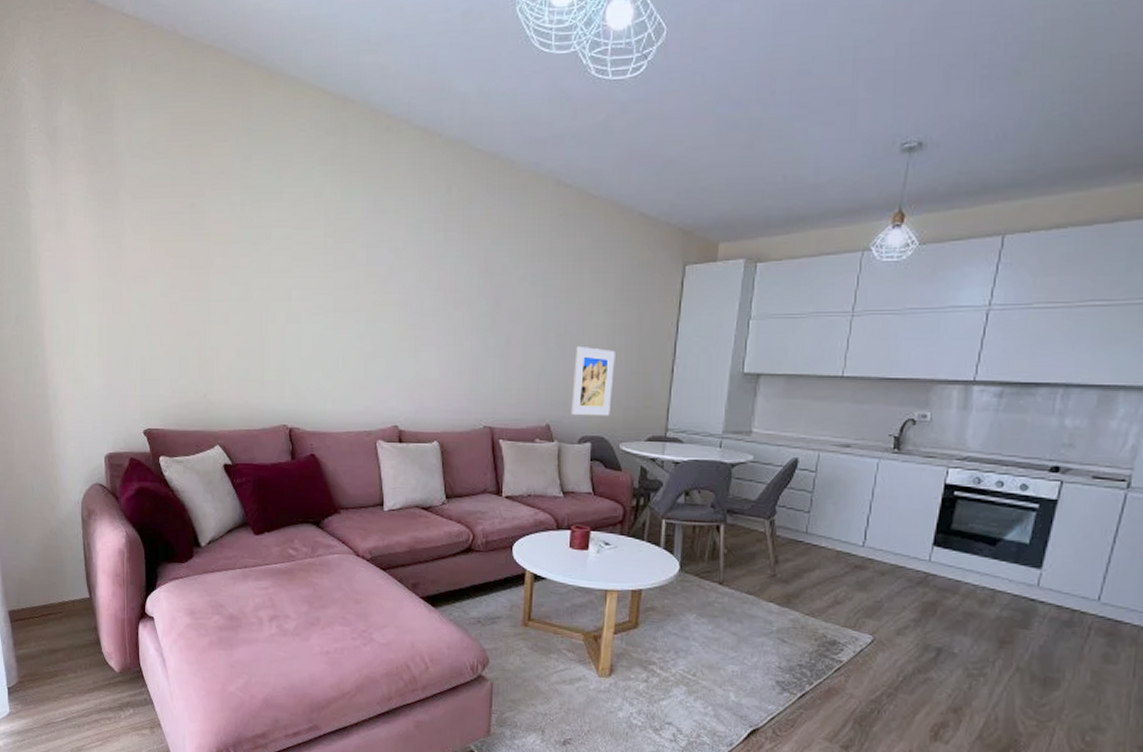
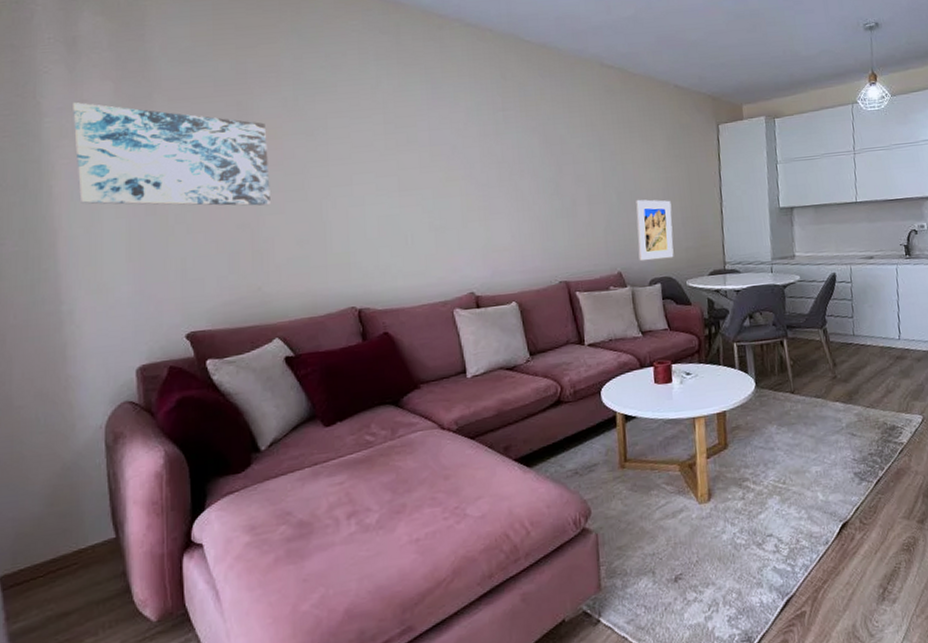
wall art: none [54,196,217,315] -> present [73,102,271,206]

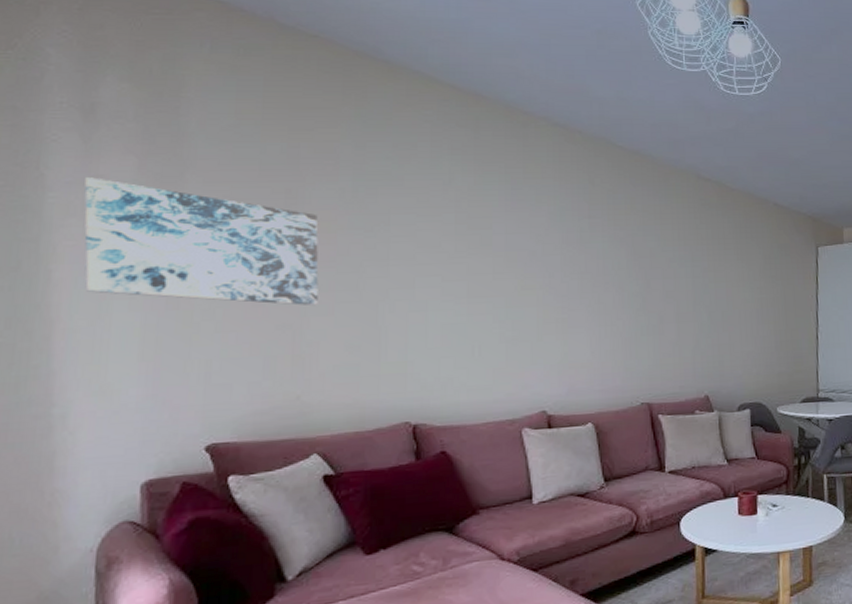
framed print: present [636,199,674,261] -> none [727,319,766,385]

